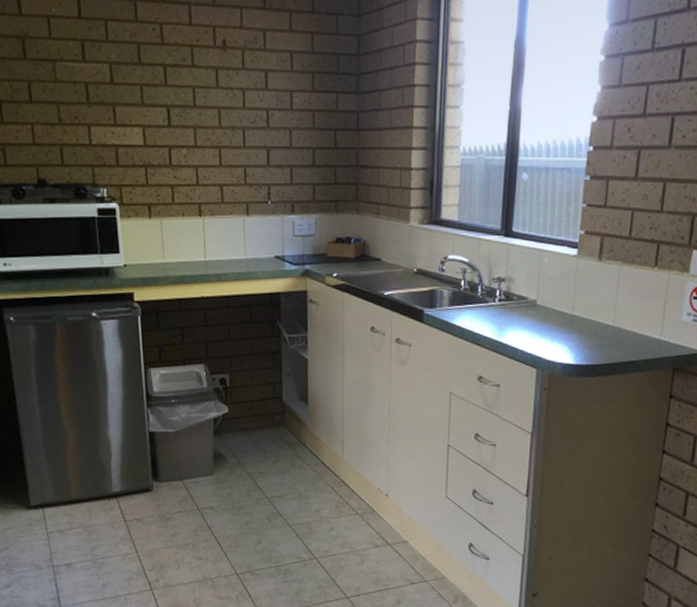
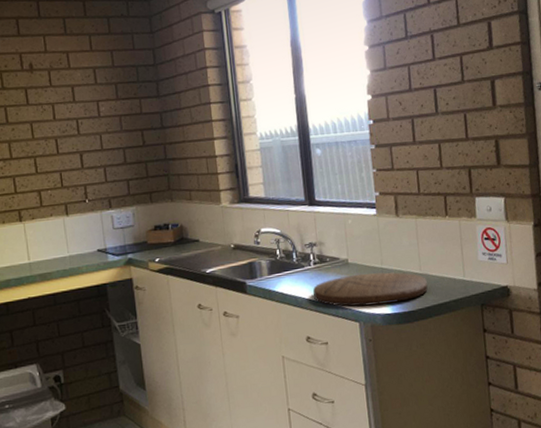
cutting board: none [492,318,619,354] -> present [312,272,428,307]

